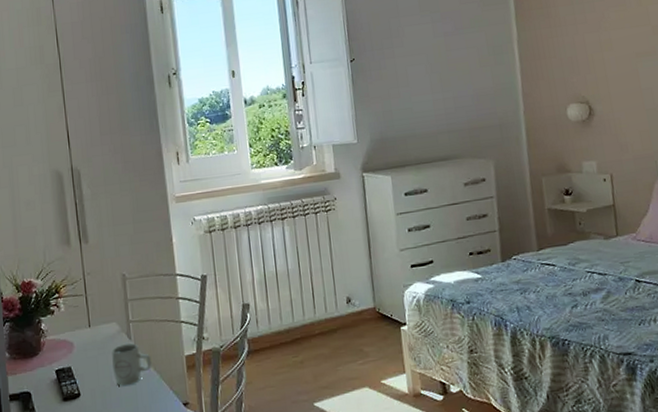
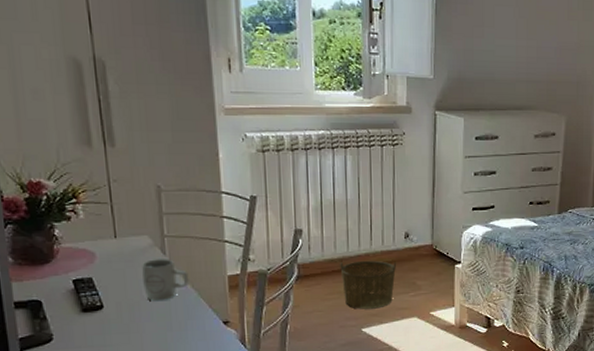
basket: none [287,329,342,382] -> present [340,260,396,309]

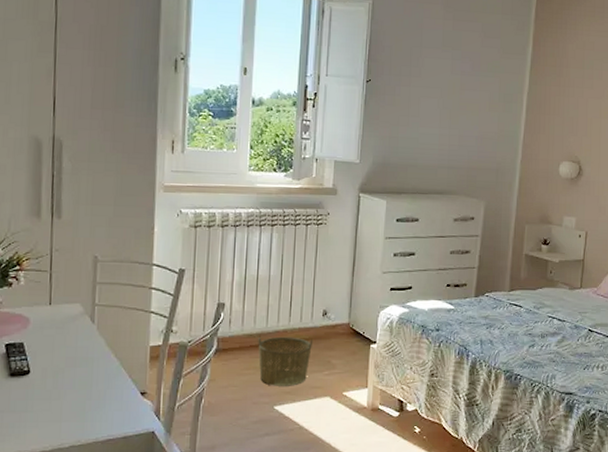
mug: present [142,259,189,300] -> none [70,327,113,368]

